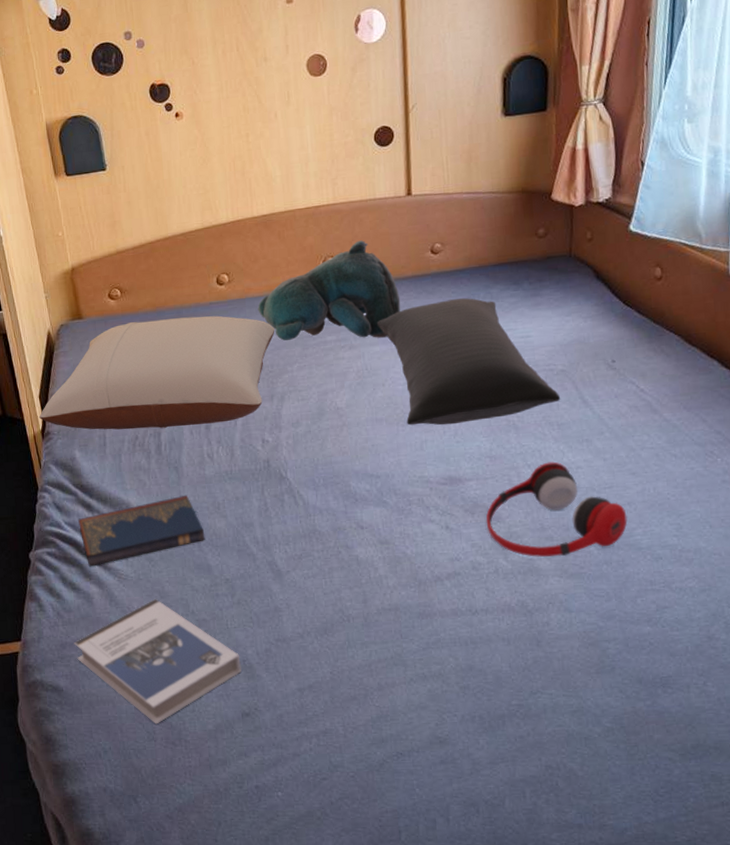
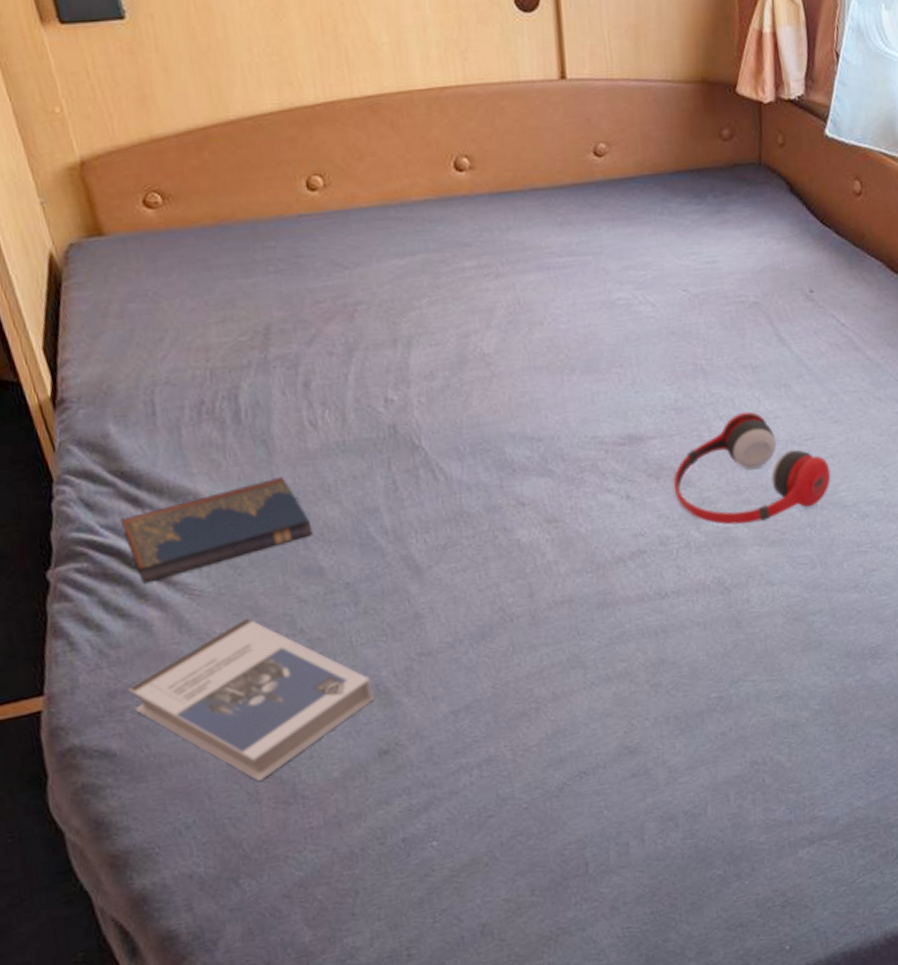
pillow: present [38,315,275,430] -> none [44,232,394,394]
teddy bear: present [257,240,401,341] -> none [367,135,560,267]
pillow: present [377,298,561,426] -> none [530,213,755,374]

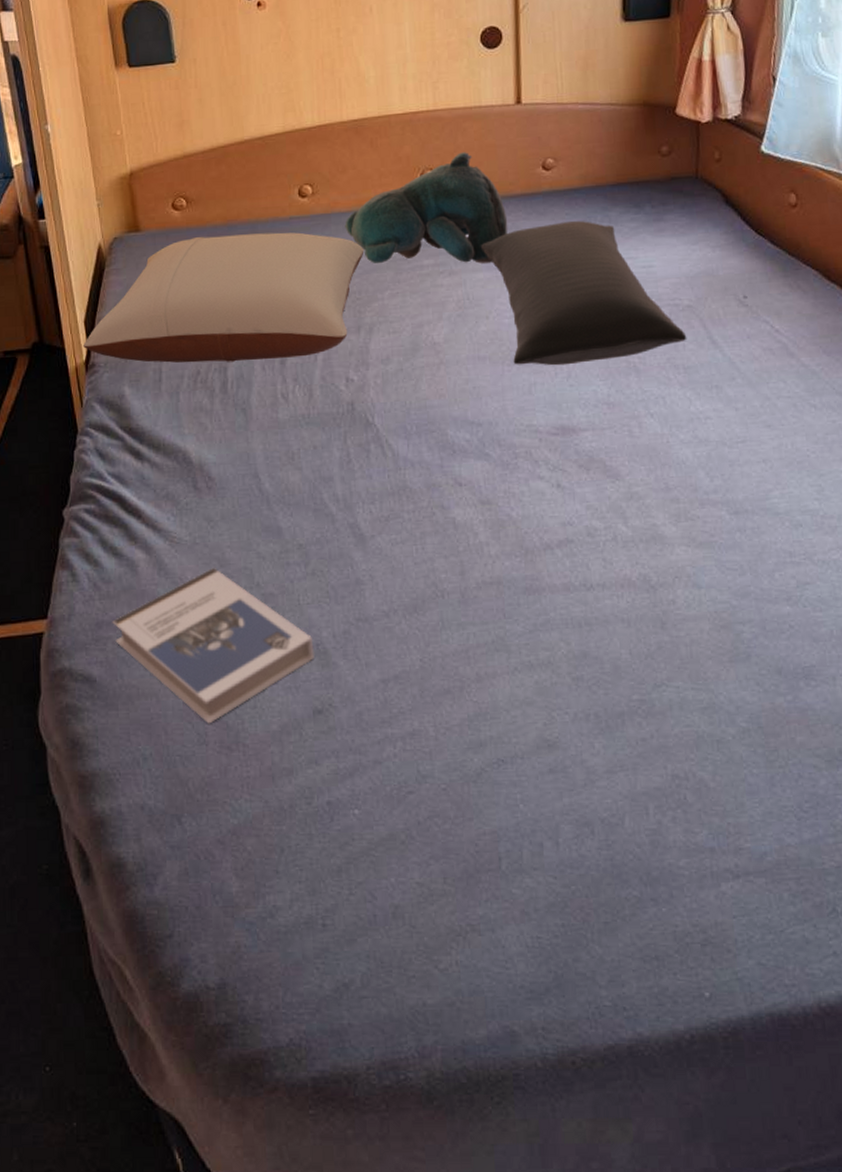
pillow: none [44,232,394,394] -> present [82,232,365,363]
hardcover book: present [119,476,313,584] -> none [123,441,276,528]
teddy bear: none [367,135,560,267] -> present [345,152,508,264]
pillow: none [530,213,755,374] -> present [481,221,687,366]
headphones: present [673,411,832,525] -> none [603,410,763,522]

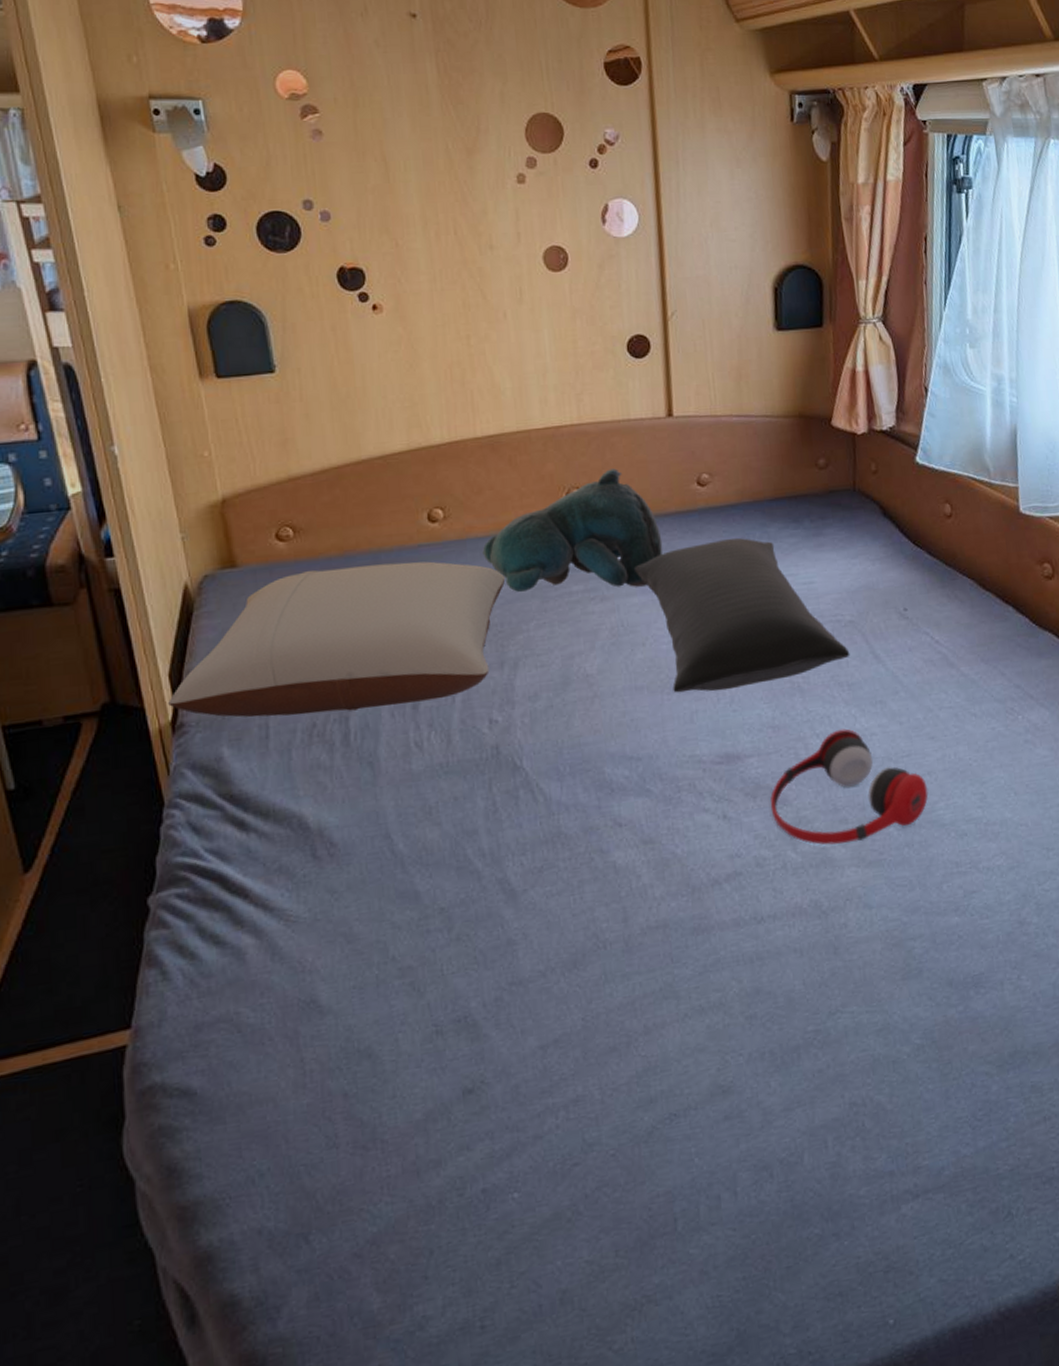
hardback book: present [112,568,314,724] -> none [215,945,462,1124]
headphones: none [603,410,763,522] -> present [770,728,929,845]

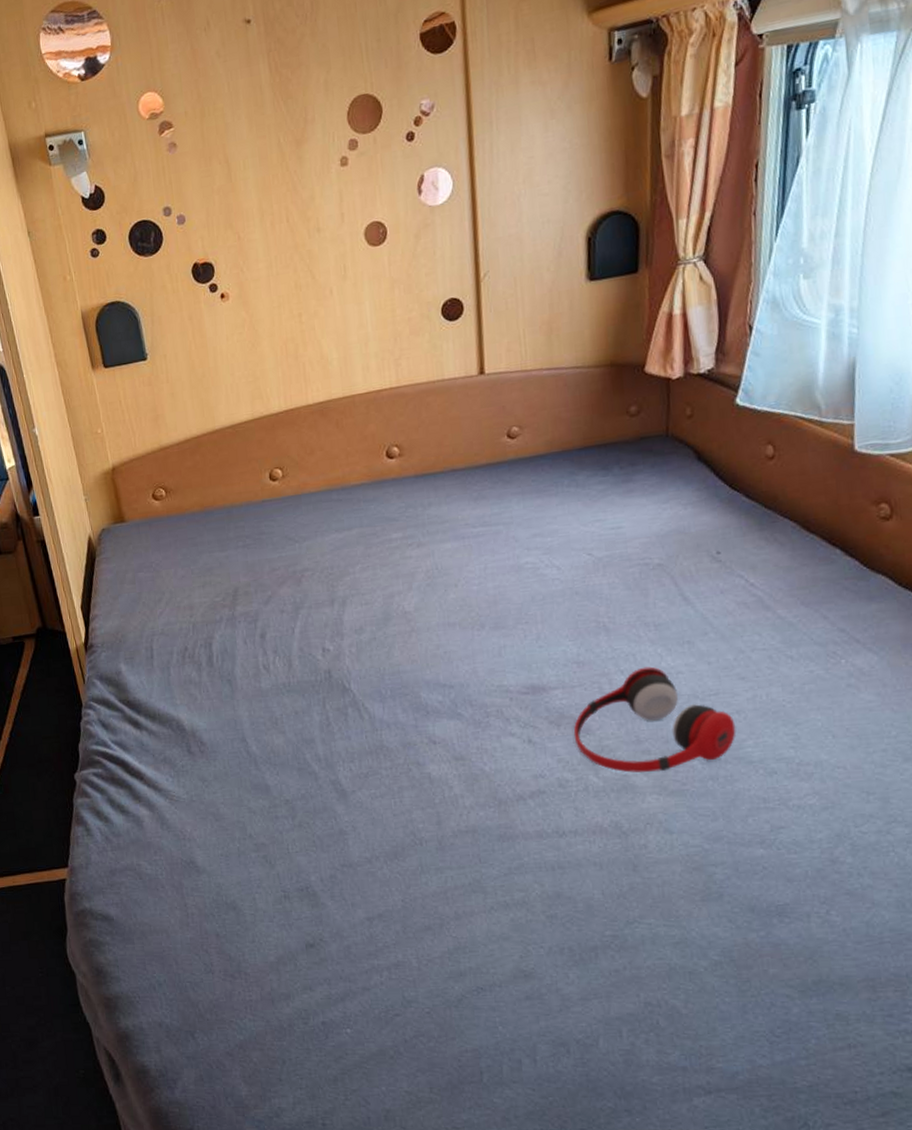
pillow: present [167,561,506,718] -> none [80,514,335,641]
teddy bear: present [482,468,663,592] -> none [315,426,475,540]
pillow: present [635,538,850,693] -> none [448,486,658,630]

